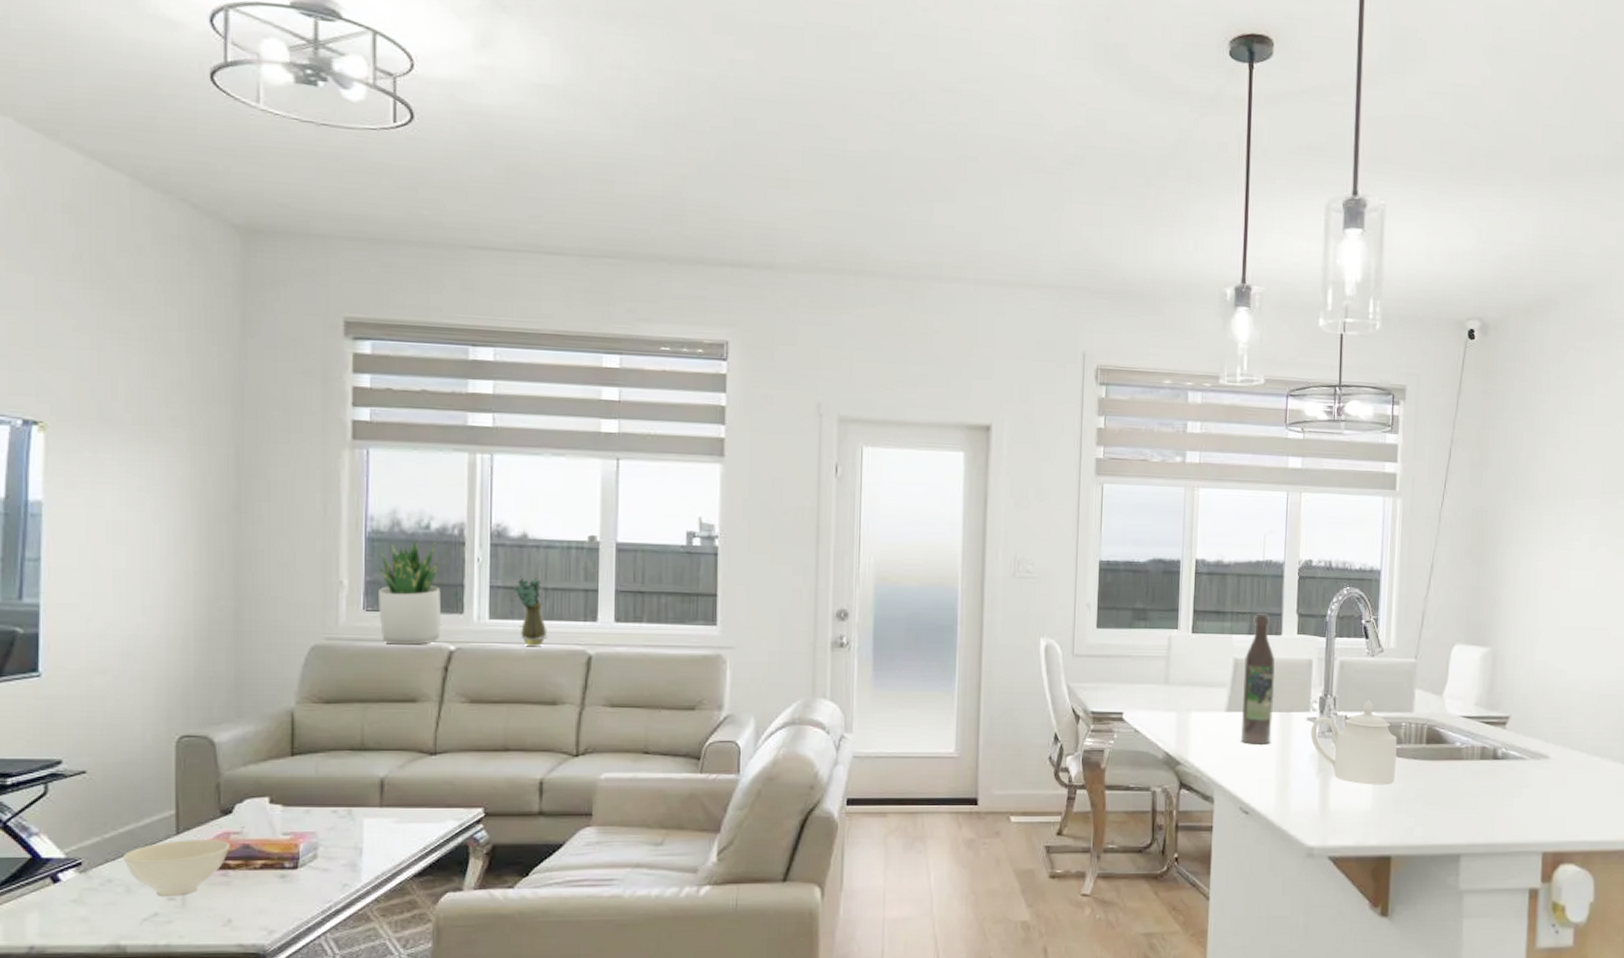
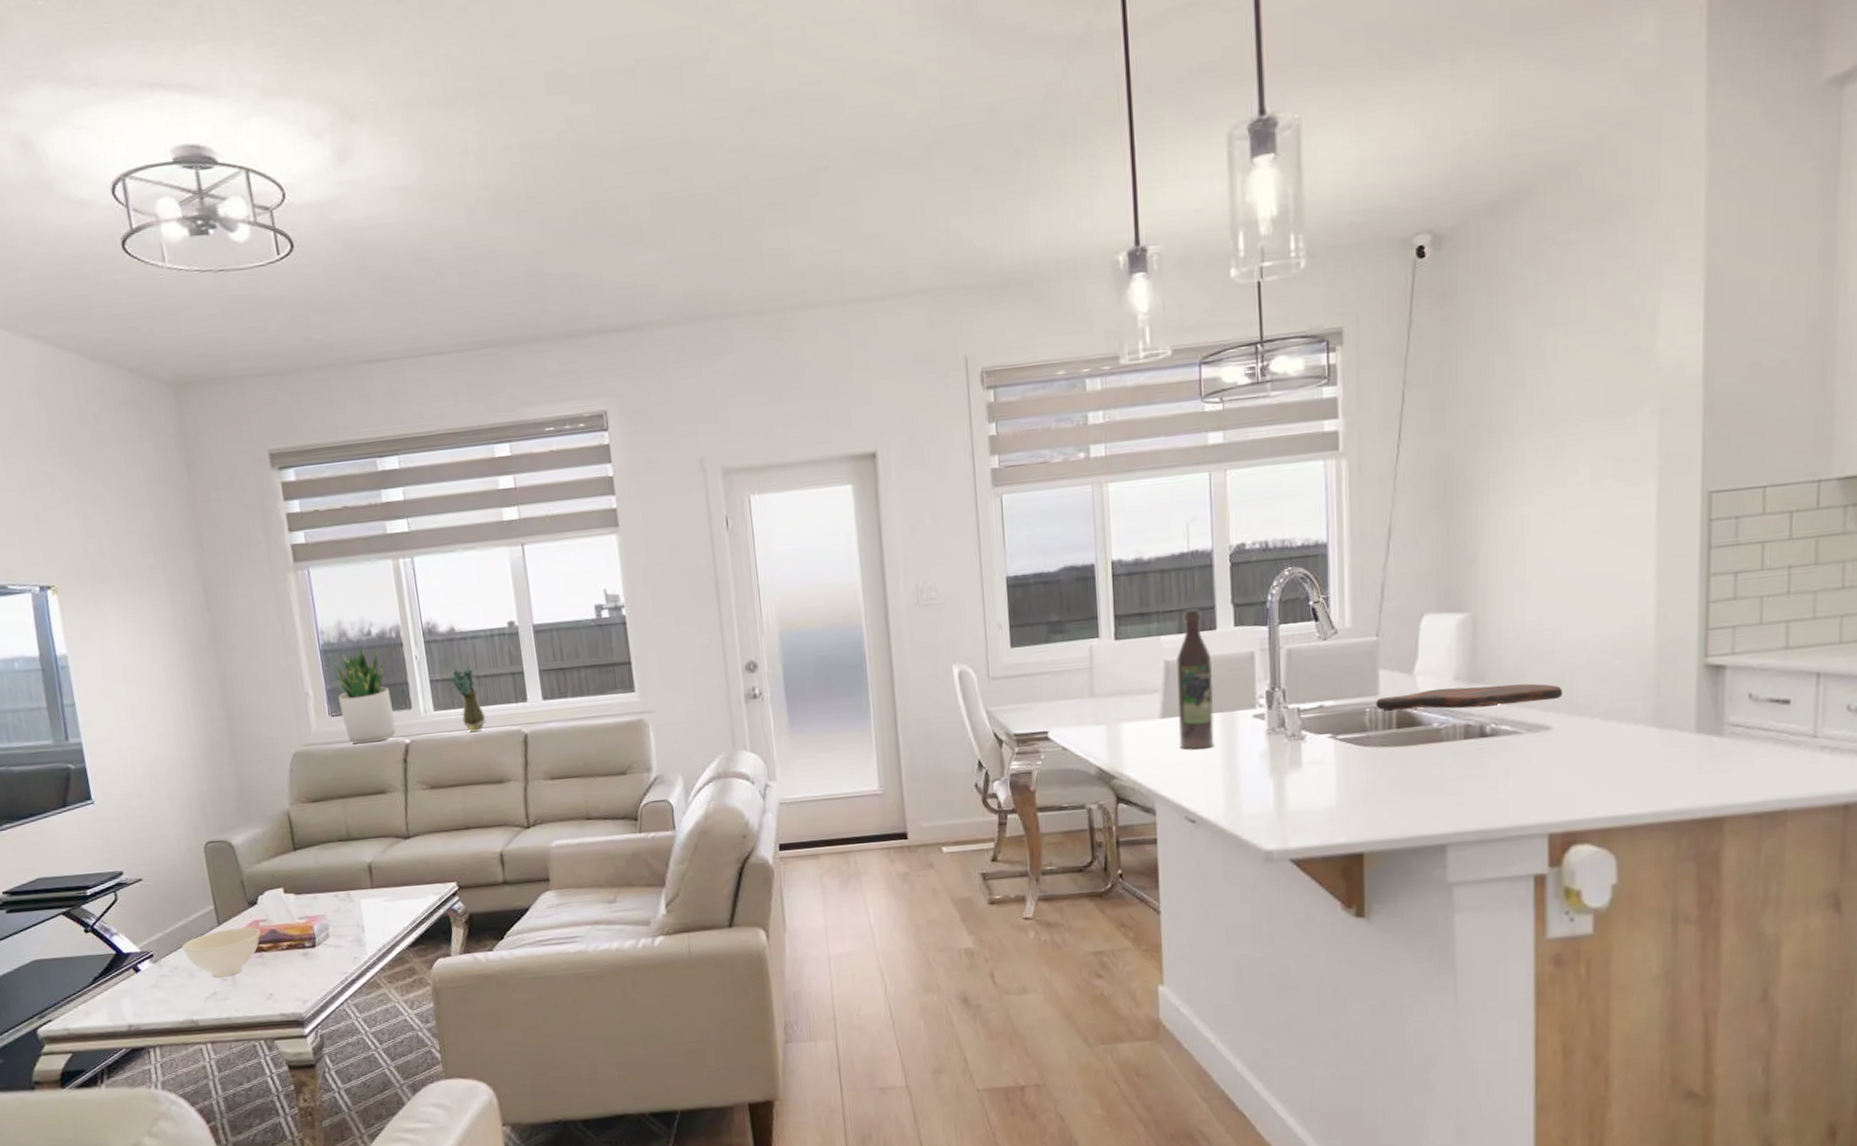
sugar bowl: present [1310,700,1397,785] -> none [1258,688,1362,780]
cutting board: none [1410,712,1560,733] -> present [1376,683,1563,711]

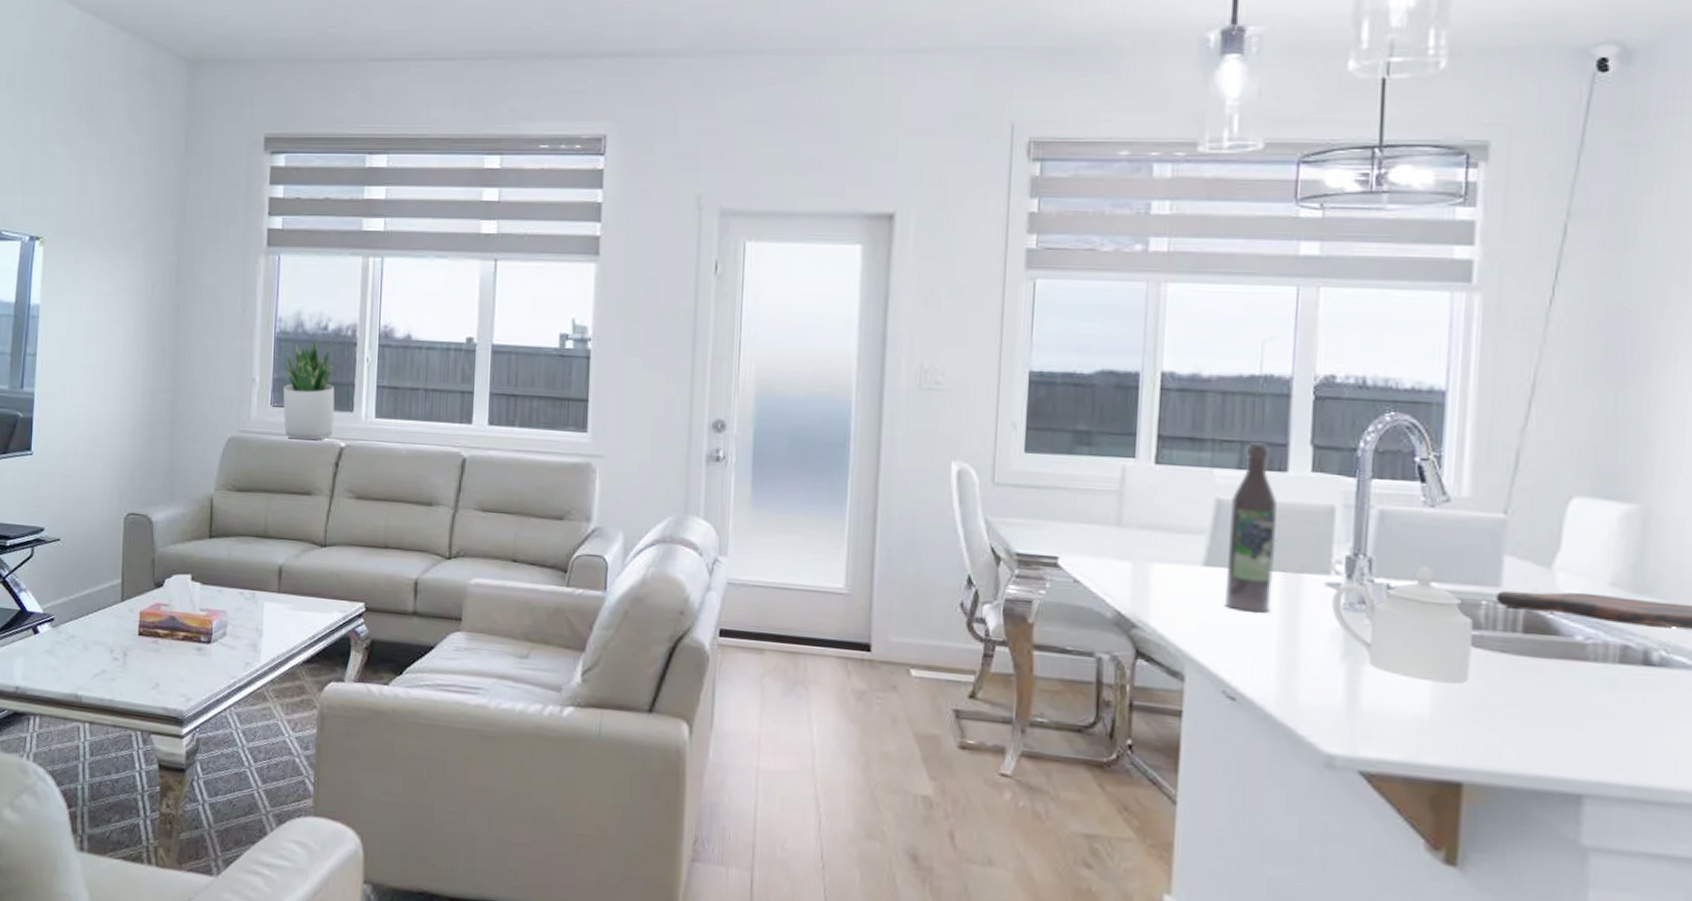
bowl: present [182,927,261,978] -> none [83,606,161,657]
vase: present [450,667,485,732] -> none [397,376,425,446]
sugar bowl: none [1258,688,1362,780] -> present [1331,565,1473,684]

